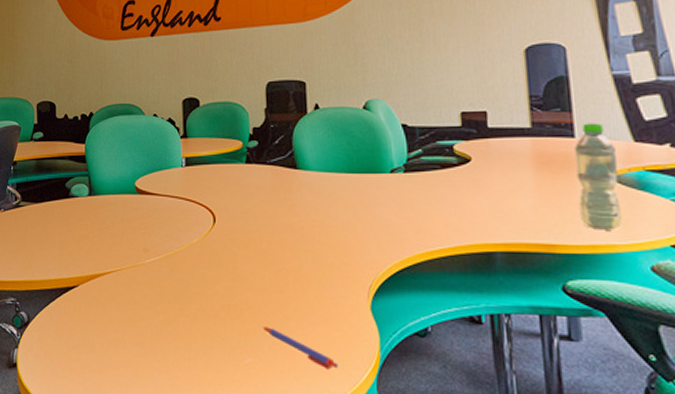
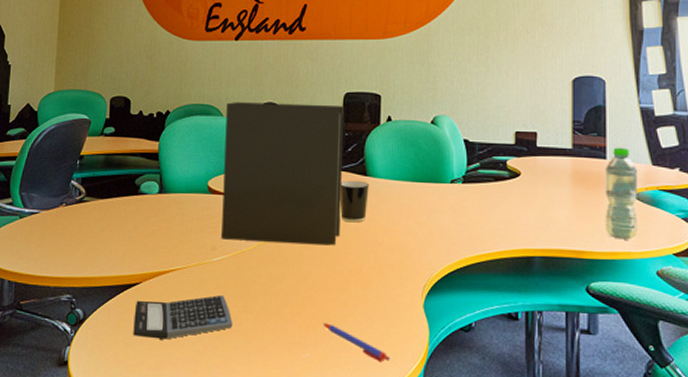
calculator: none [74,297,171,343] -> present [133,294,233,340]
binder: none [147,96,274,245] -> present [221,102,345,246]
mug: none [269,174,301,219] -> present [339,180,369,223]

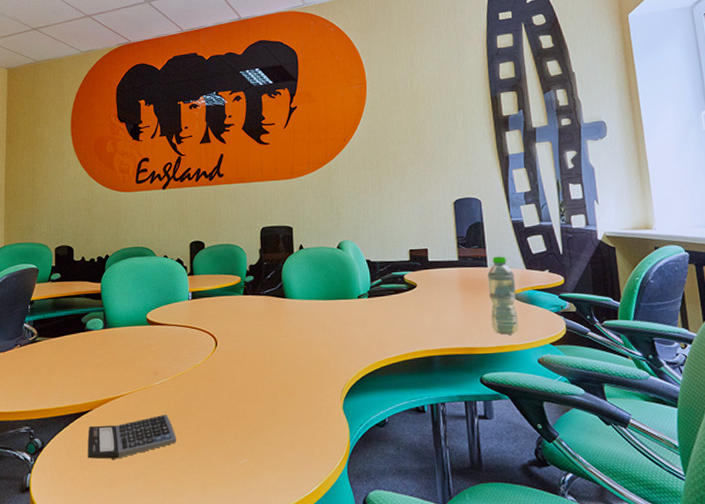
binder: present [221,102,345,246] -> none [159,239,266,365]
pen: present [322,323,390,363] -> none [256,431,318,461]
mug: present [339,180,369,223] -> none [262,302,288,340]

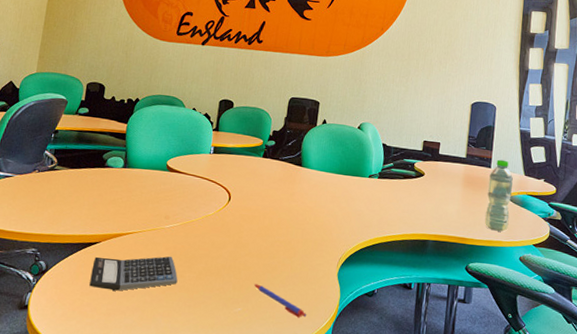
pen: none [256,431,318,461] -> present [253,284,307,318]

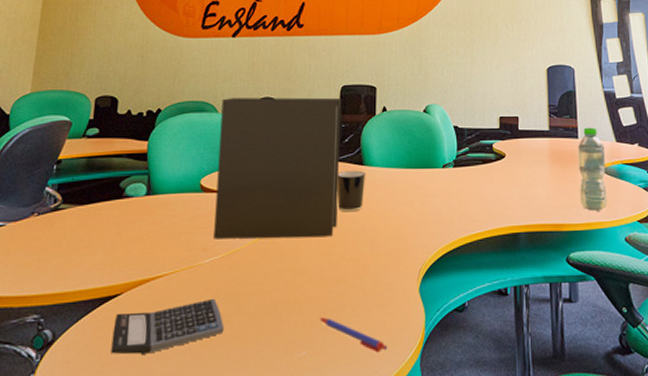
binder: none [174,96,289,222] -> present [213,97,341,239]
mug: none [277,169,303,204] -> present [336,170,365,212]

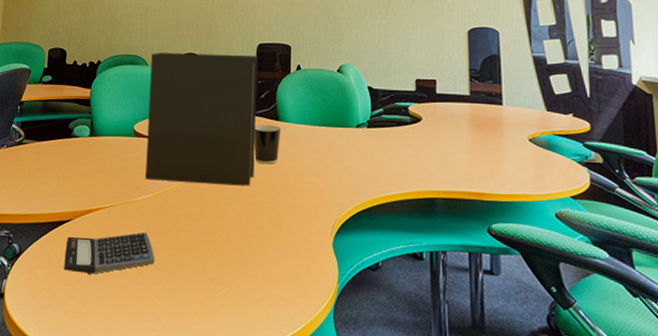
pen: present [319,317,388,353] -> none [238,260,302,300]
water bottle: present [578,127,607,211] -> none [502,94,535,183]

